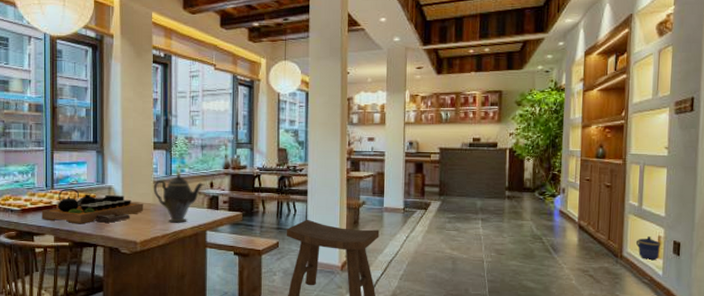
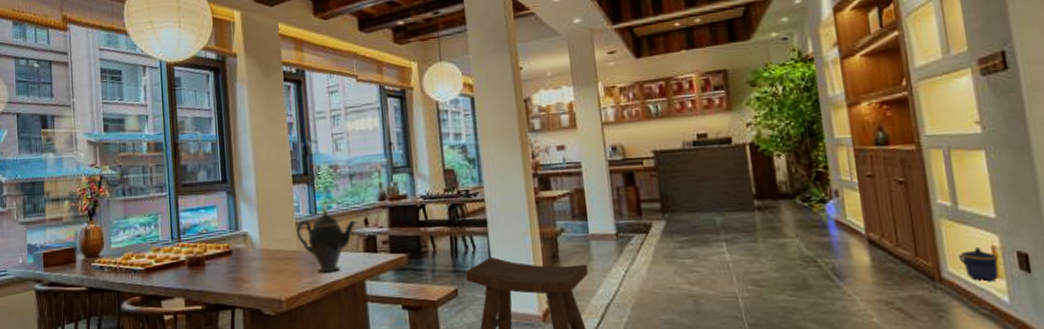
tea set: present [41,188,144,224] -> none [168,238,287,283]

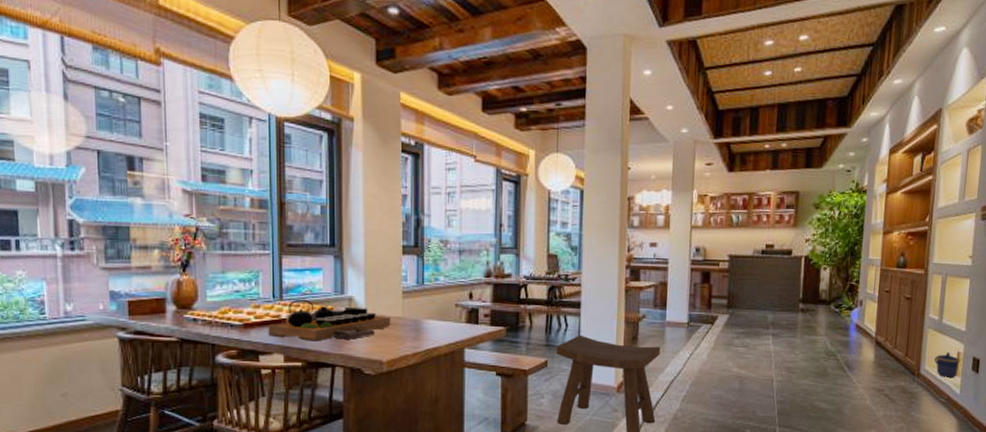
tea set: none [168,238,287,283] -> present [268,299,391,341]
teapot: present [296,210,358,273] -> none [402,282,463,340]

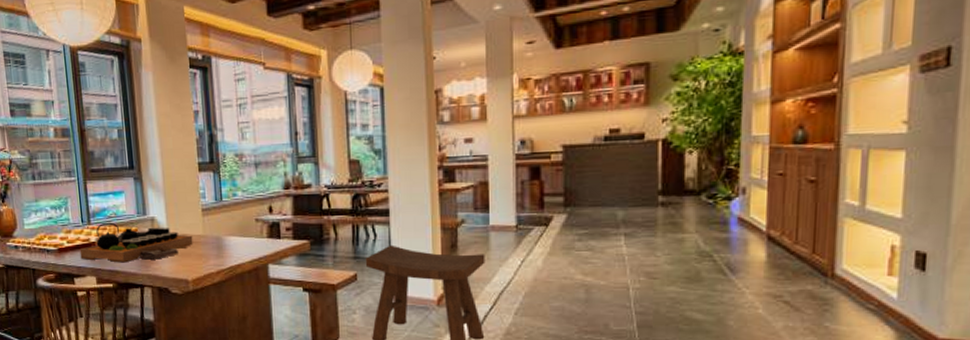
decorative jar: present [934,353,959,377] -> none [855,247,894,278]

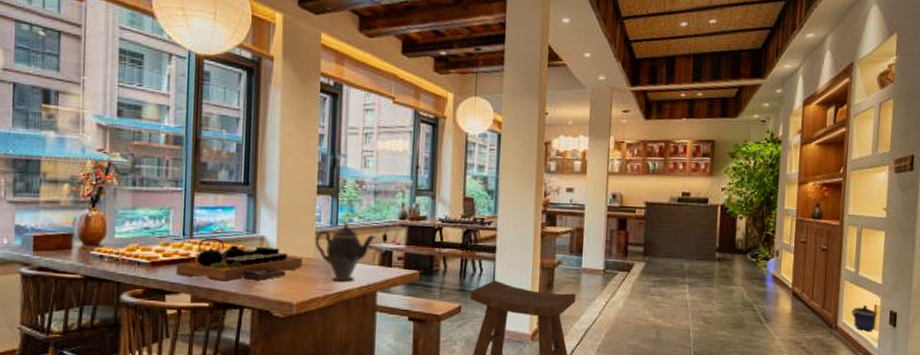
teapot: none [202,197,262,257] -> present [315,223,377,282]
decorative jar: none [855,247,894,278] -> present [851,305,876,331]

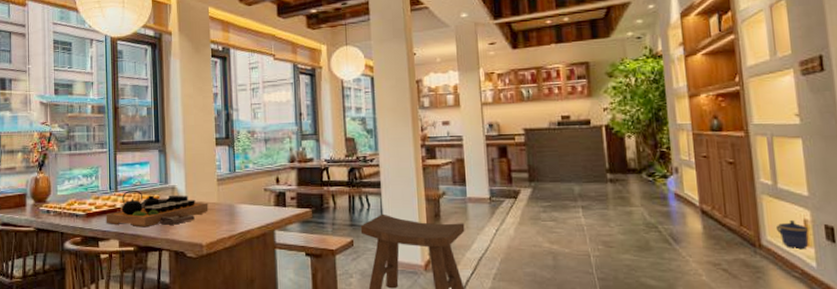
teapot: present [315,223,377,282] -> none [217,169,270,223]

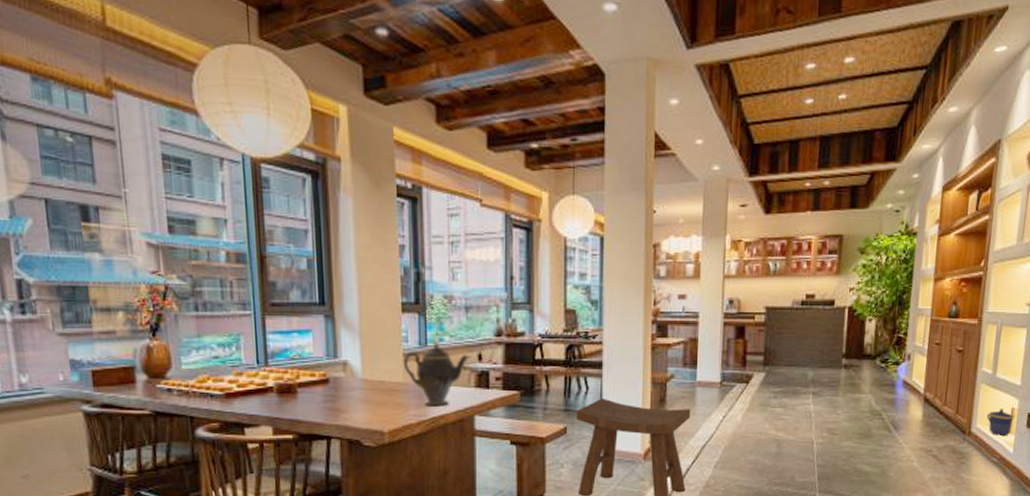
tea set: present [106,189,208,228] -> none [253,364,392,411]
teapot: none [217,169,270,223] -> present [403,342,471,407]

